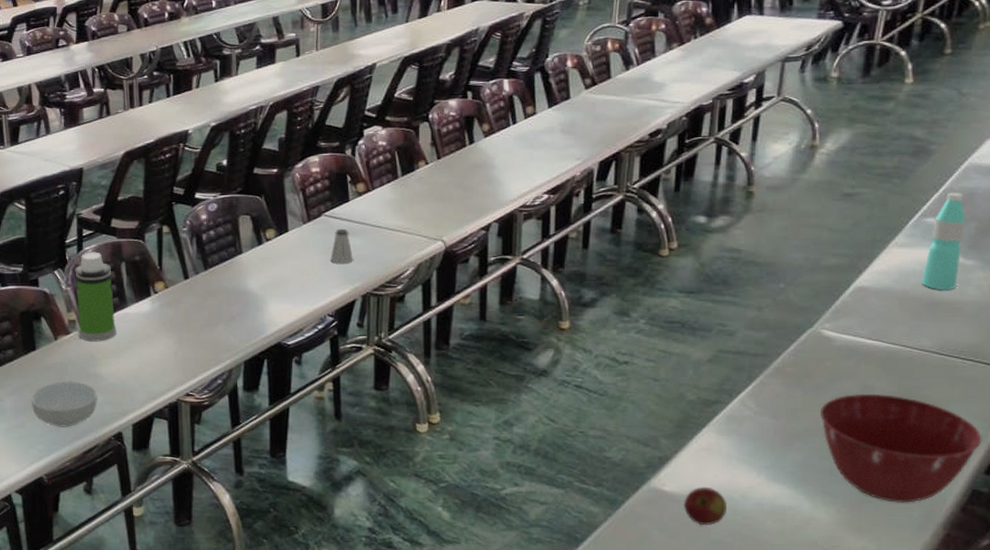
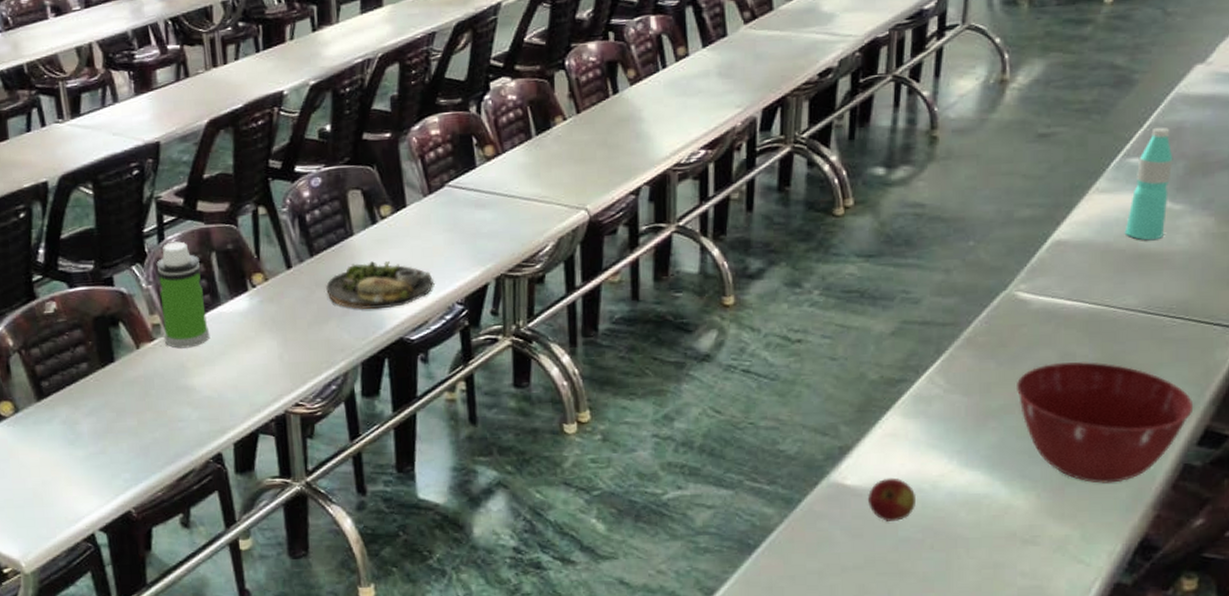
cereal bowl: present [31,380,98,427] -> none [111,395,192,451]
dinner plate: none [217,276,309,317] -> present [326,261,433,310]
saltshaker: present [330,228,353,263] -> none [457,200,483,242]

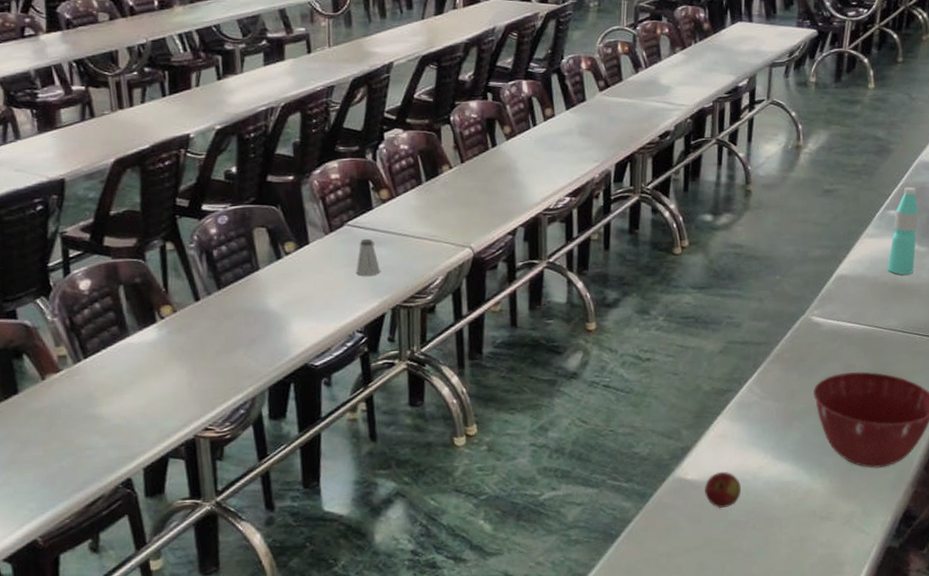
water bottle: present [156,241,210,349] -> none [62,275,119,379]
dinner plate: present [326,261,433,310] -> none [233,294,335,339]
saltshaker: none [457,200,483,242] -> present [356,238,380,276]

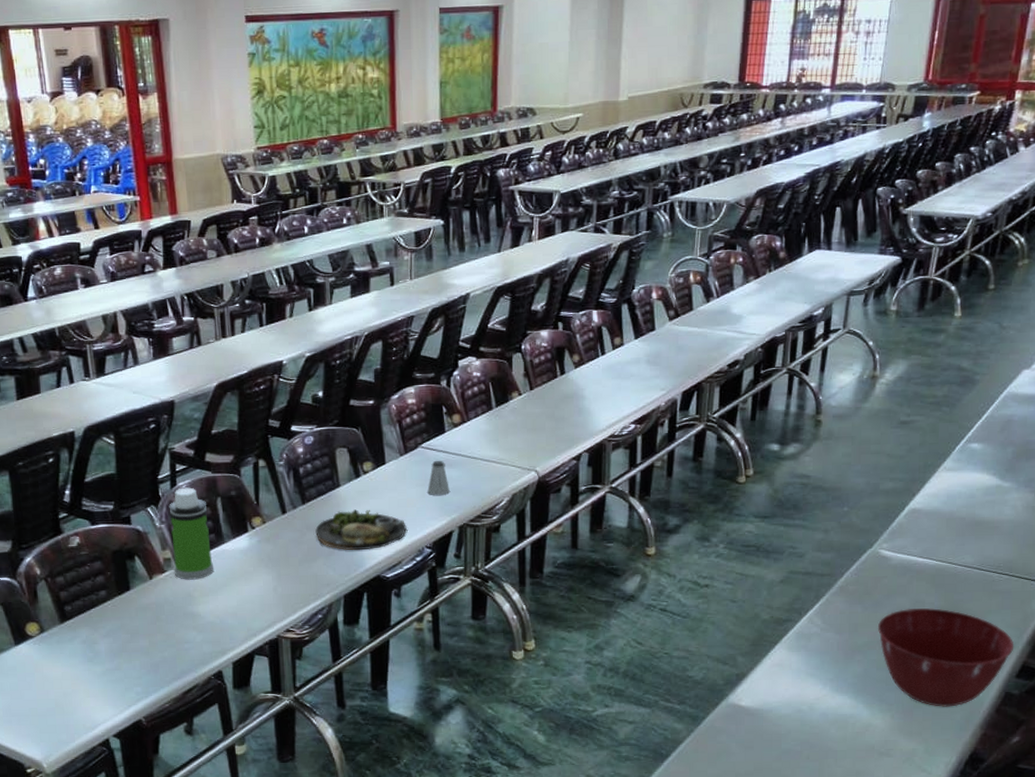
water bottle: none [62,275,119,379] -> present [169,487,214,580]
dinner plate: none [233,294,335,339] -> present [315,509,407,551]
apple: present [705,471,742,508] -> none [759,700,797,736]
water bottle: present [887,186,919,275] -> none [965,419,1004,511]

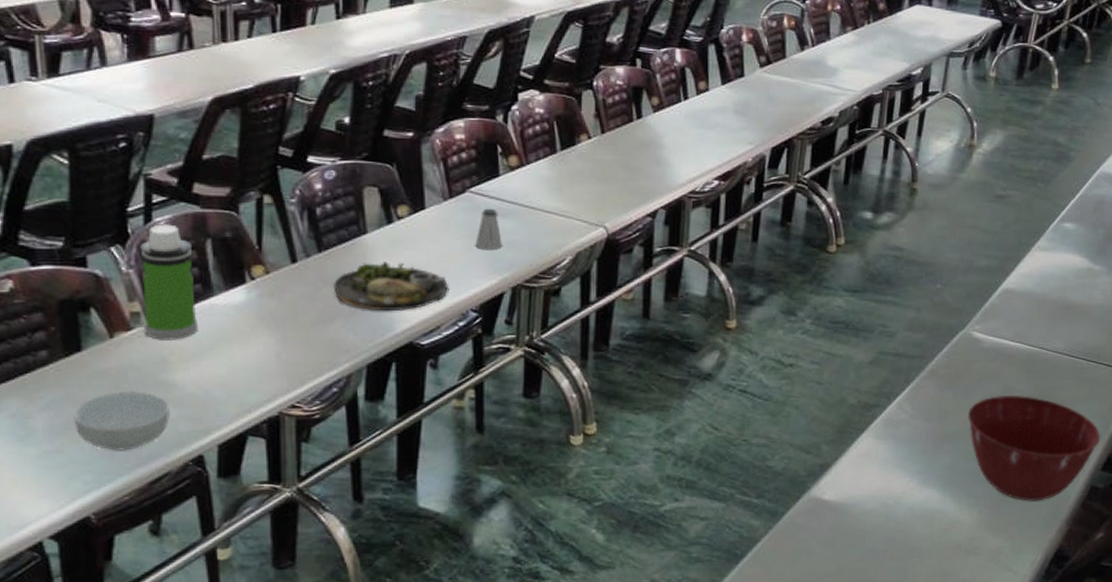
cereal bowl: none [126,620,197,668] -> present [73,390,171,451]

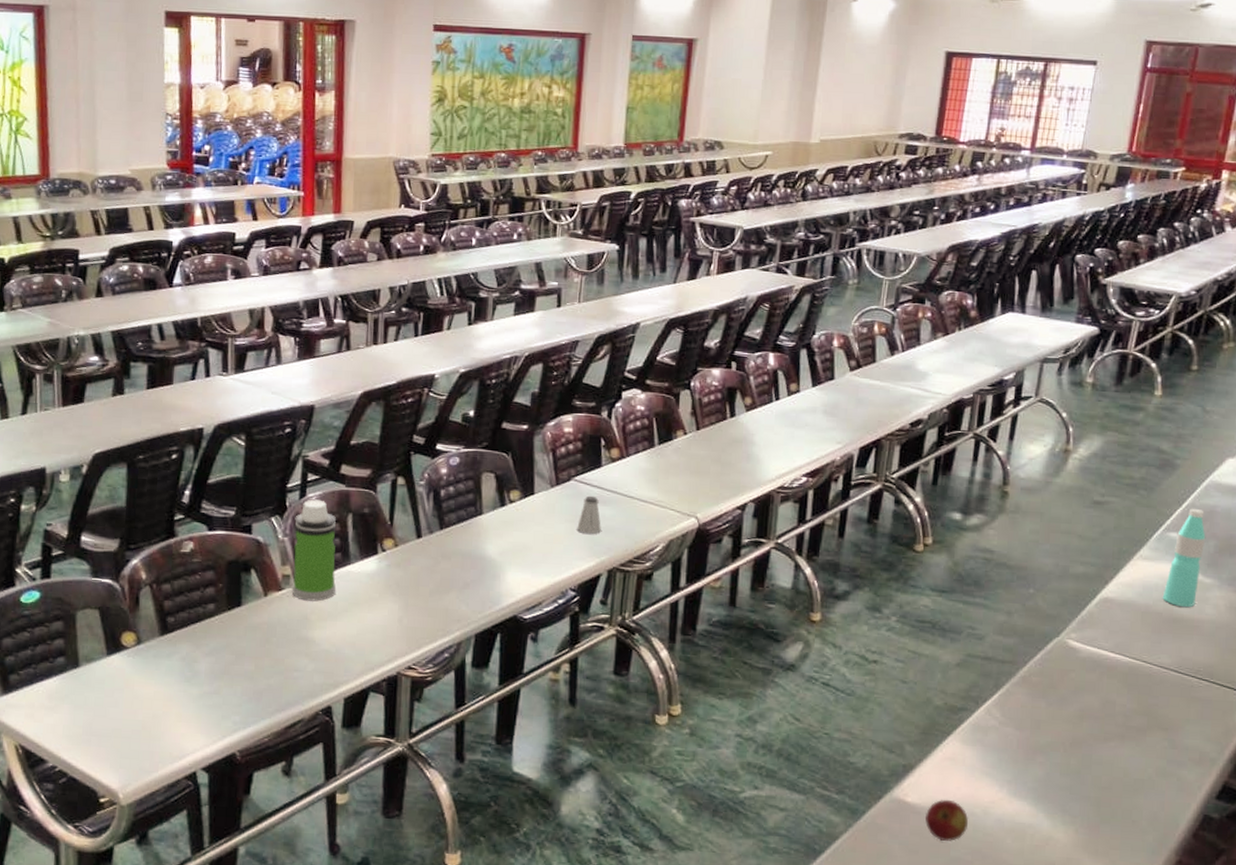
cereal bowl: present [73,390,171,451] -> none [230,643,308,697]
dinner plate: present [334,262,448,312] -> none [451,541,551,587]
apple: none [842,493,883,533] -> present [925,799,969,841]
mixing bowl: present [968,395,1101,502] -> none [1063,708,1215,826]
water bottle: none [1057,198,1096,294] -> present [1162,508,1206,608]

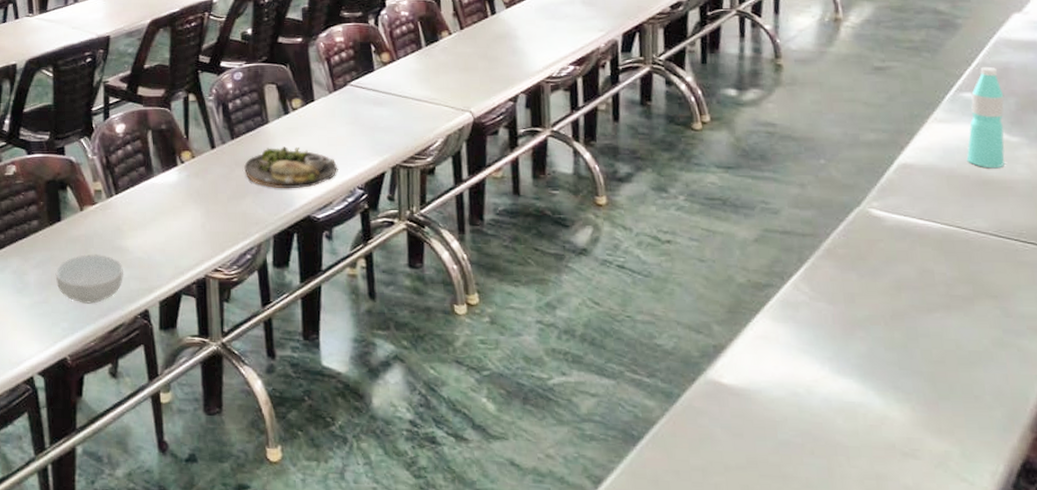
cereal bowl: none [230,643,308,697] -> present [55,253,124,304]
water bottle: present [291,499,337,602] -> none [101,120,144,213]
dinner plate: none [451,541,551,587] -> present [244,146,337,189]
saltshaker: present [577,495,601,534] -> none [357,98,381,134]
apple: present [925,799,969,841] -> none [745,379,793,423]

